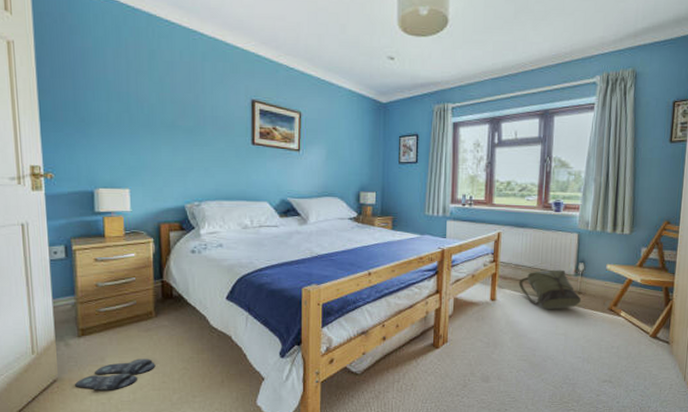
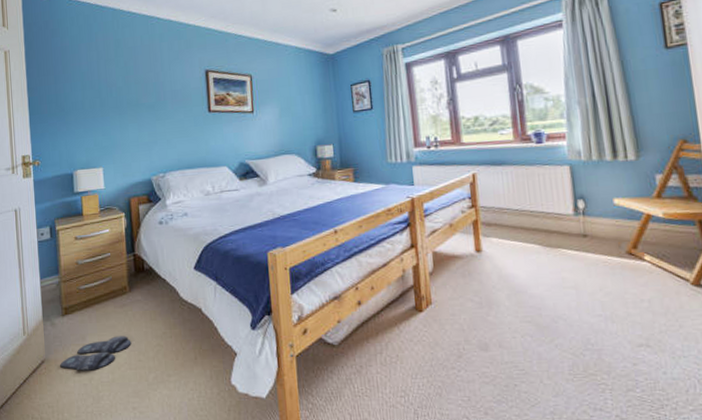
backpack: present [518,269,582,309] -> none [506,209,589,258]

